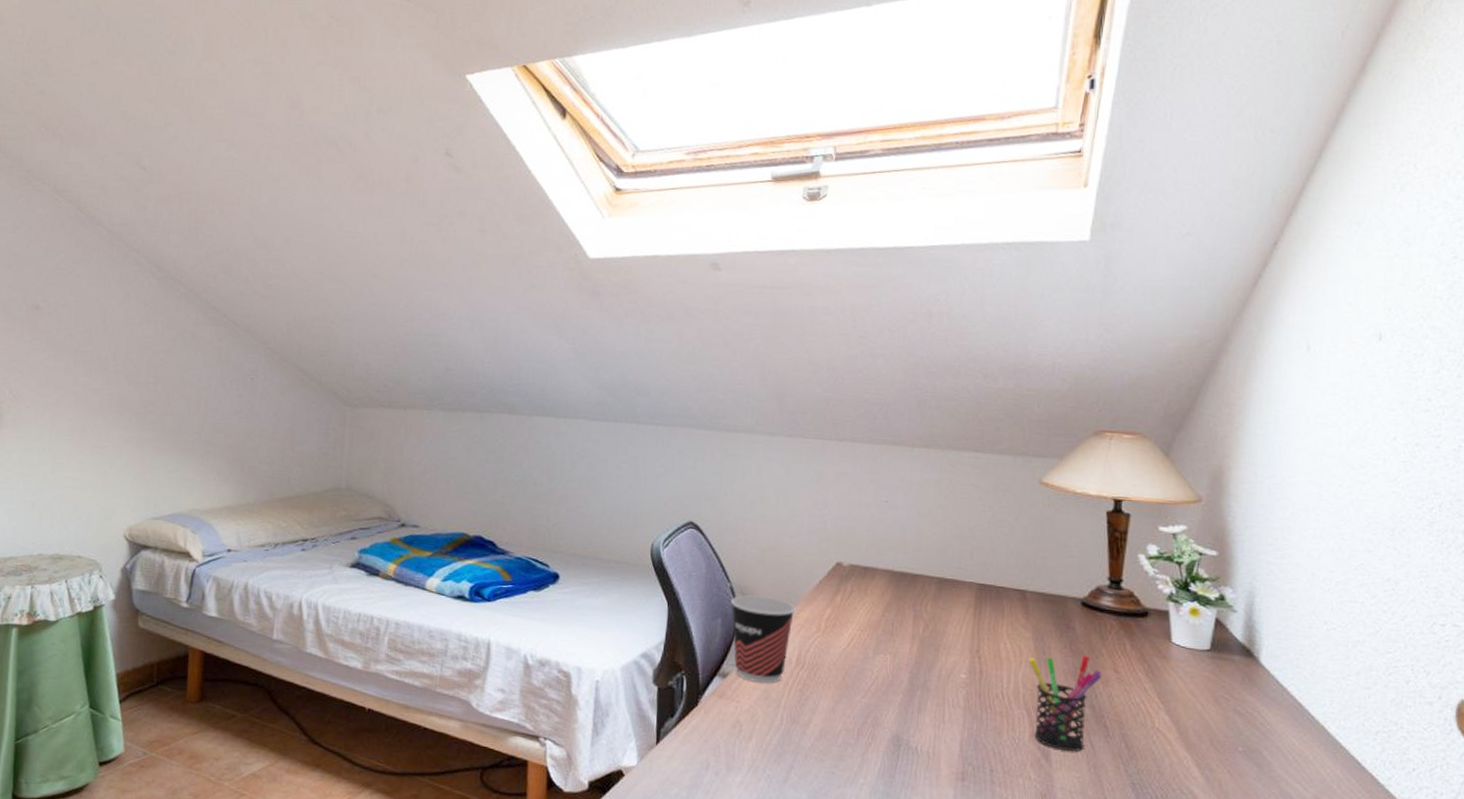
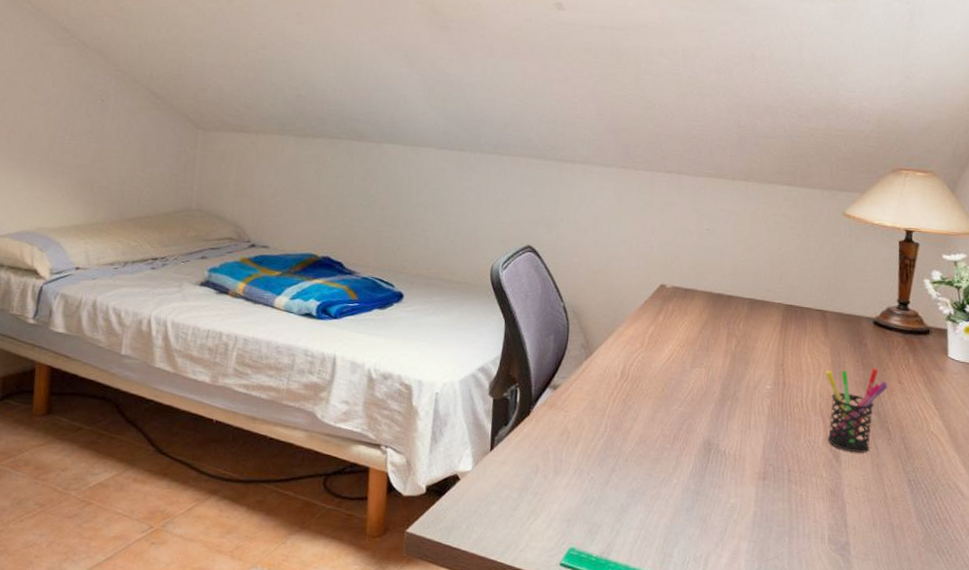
cup: present [731,595,796,683] -> none [563,314,622,395]

